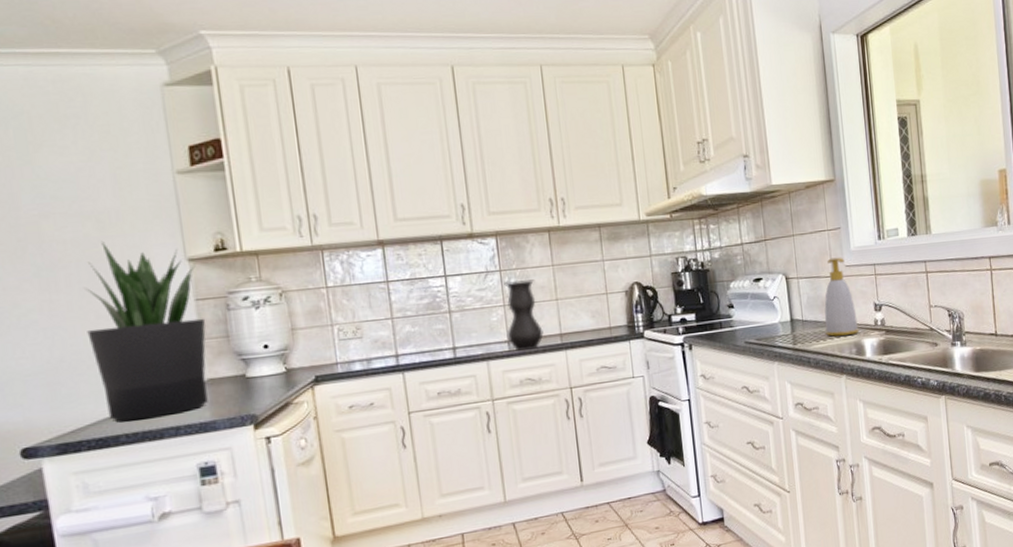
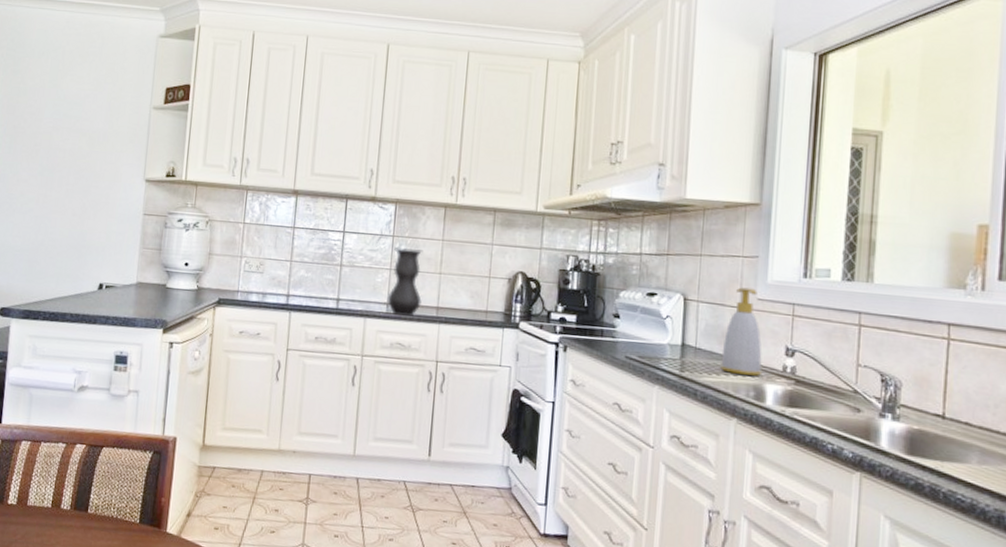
planter: present [85,242,208,422] -> none [62,155,150,306]

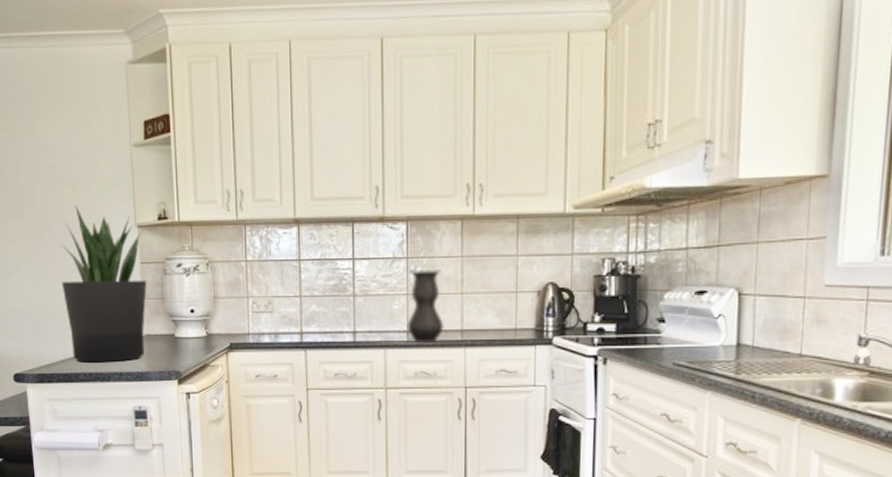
planter: none [62,155,150,306] -> present [61,206,147,363]
soap bottle: present [719,287,763,377] -> none [780,274,831,372]

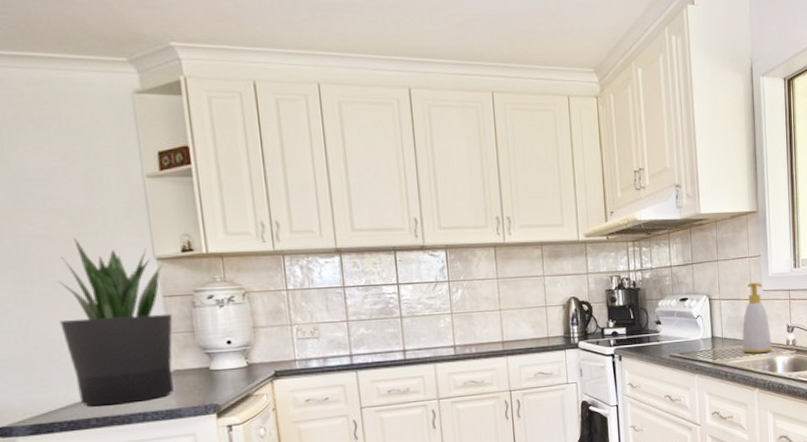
vase: present [407,270,444,344] -> none [452,291,487,356]
soap bottle: none [780,274,831,372] -> present [741,282,773,354]

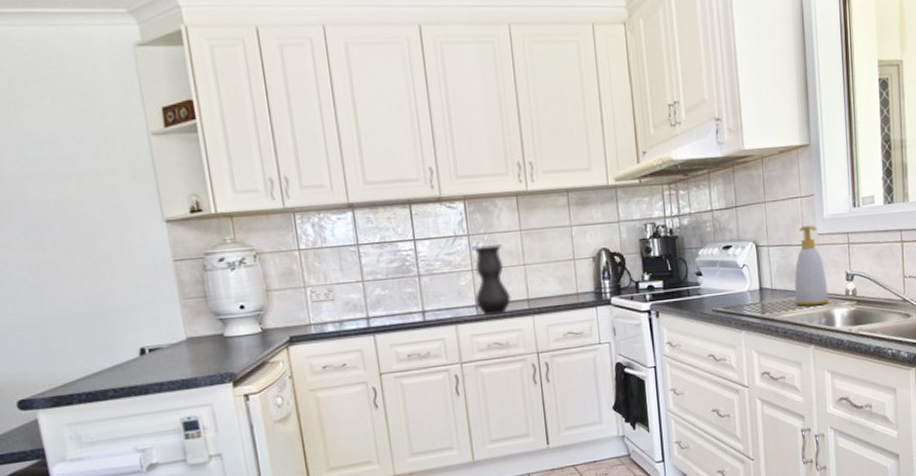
planter: present [58,238,174,407] -> none [69,202,189,377]
vase: none [452,291,487,356] -> present [472,244,511,317]

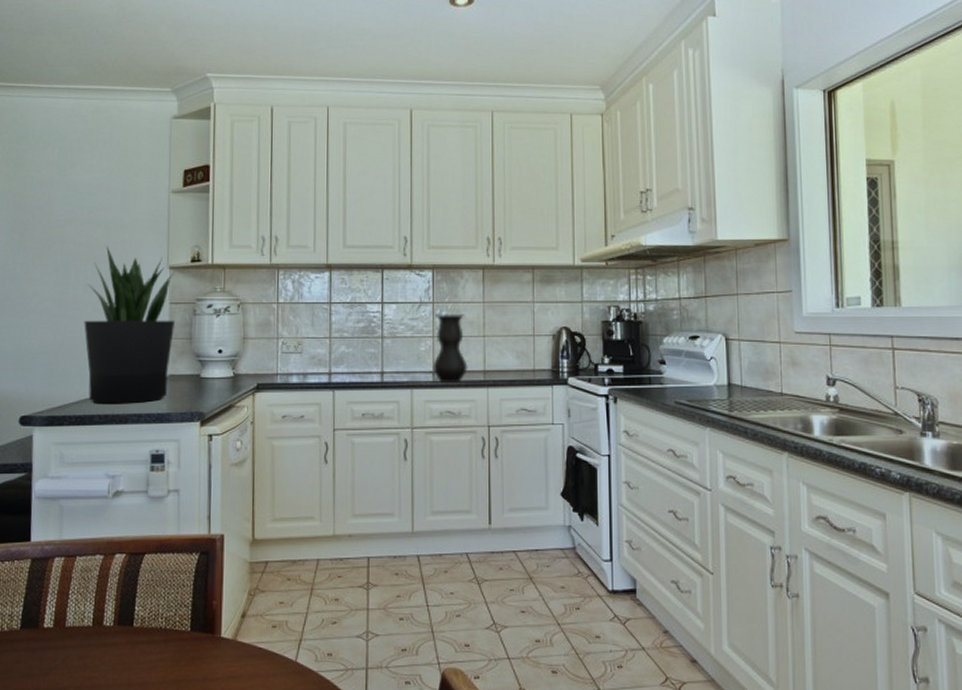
planter: none [69,202,189,377] -> present [84,246,175,404]
soap bottle: present [794,225,830,306] -> none [766,322,807,409]

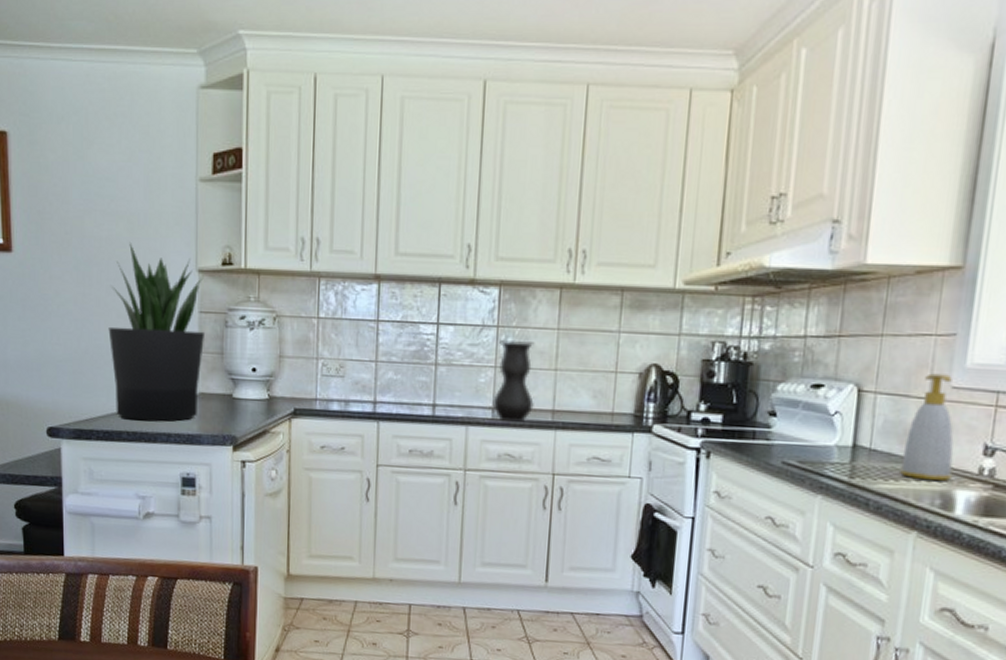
soap bottle: none [766,322,807,409] -> present [898,373,954,482]

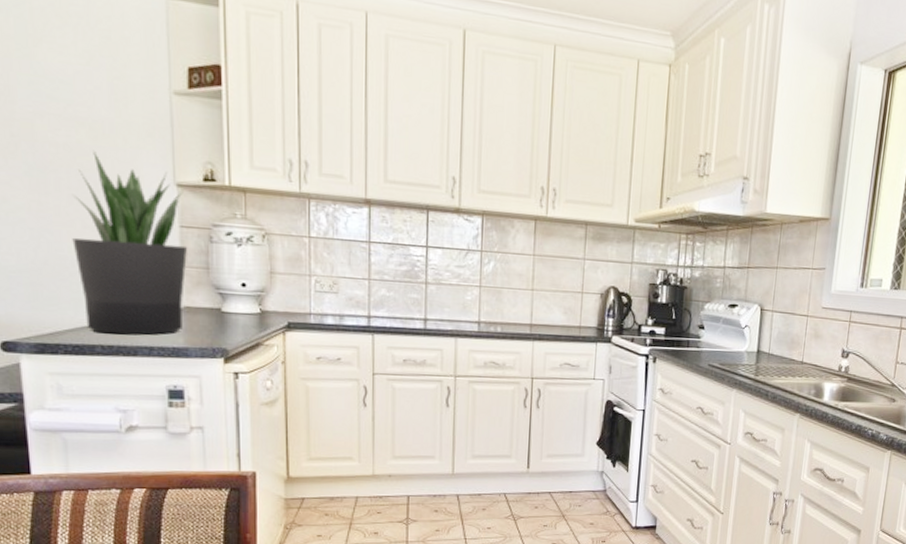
vase: present [492,340,535,423] -> none [478,263,514,335]
soap bottle: present [898,373,954,482] -> none [787,297,823,377]

